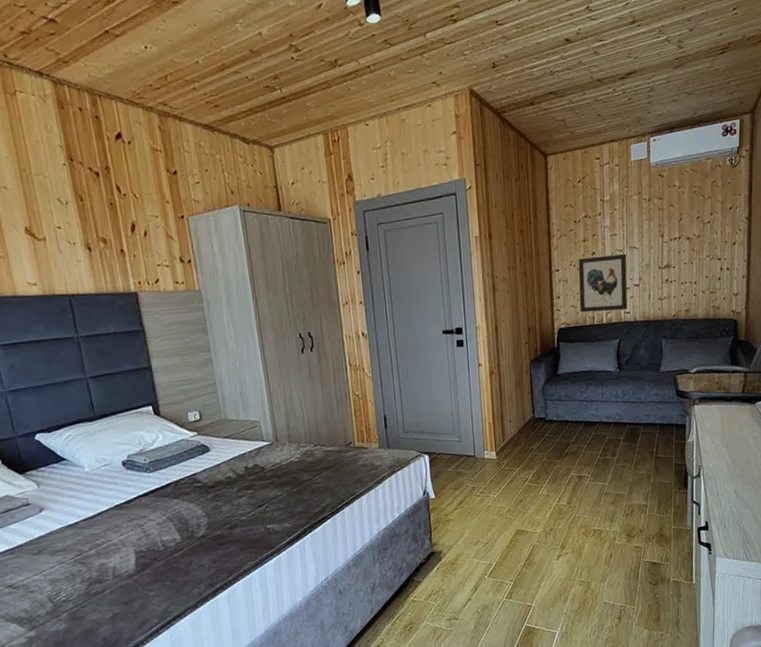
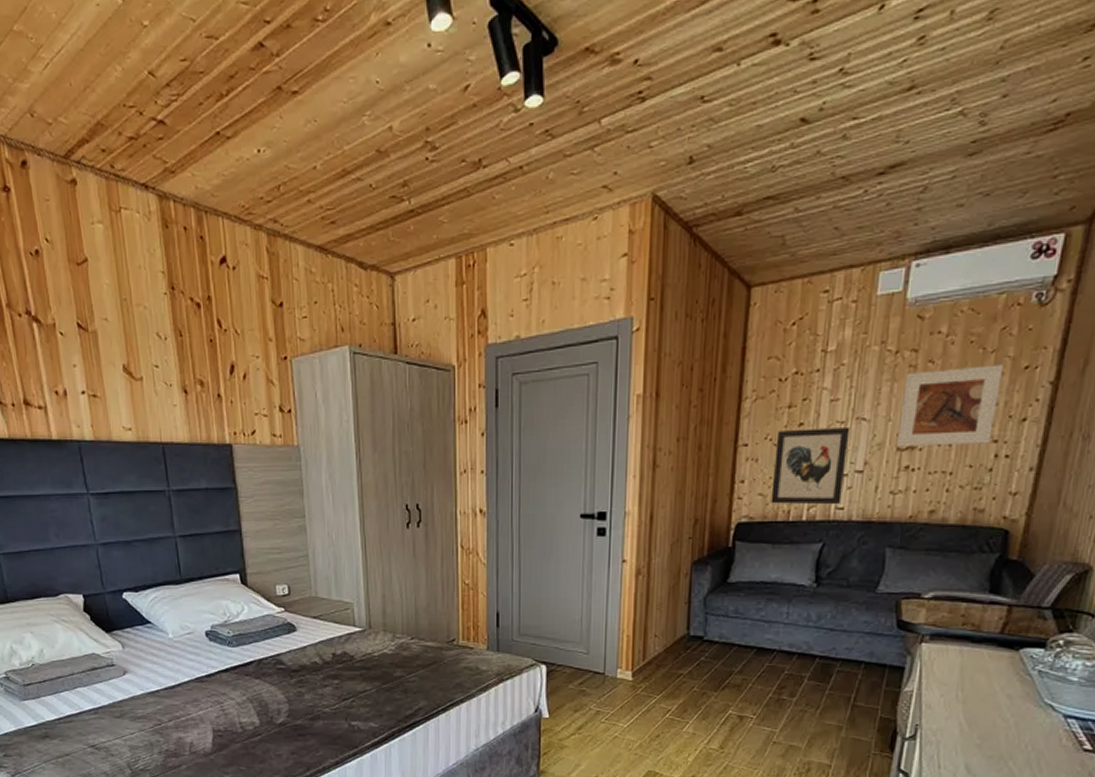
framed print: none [657,207,717,266] -> present [896,364,1003,447]

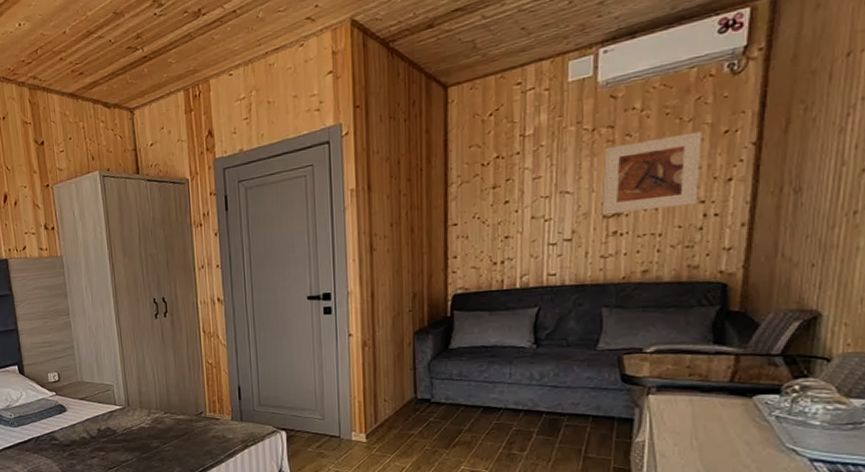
wall art: present [771,426,850,505] -> none [483,200,555,275]

